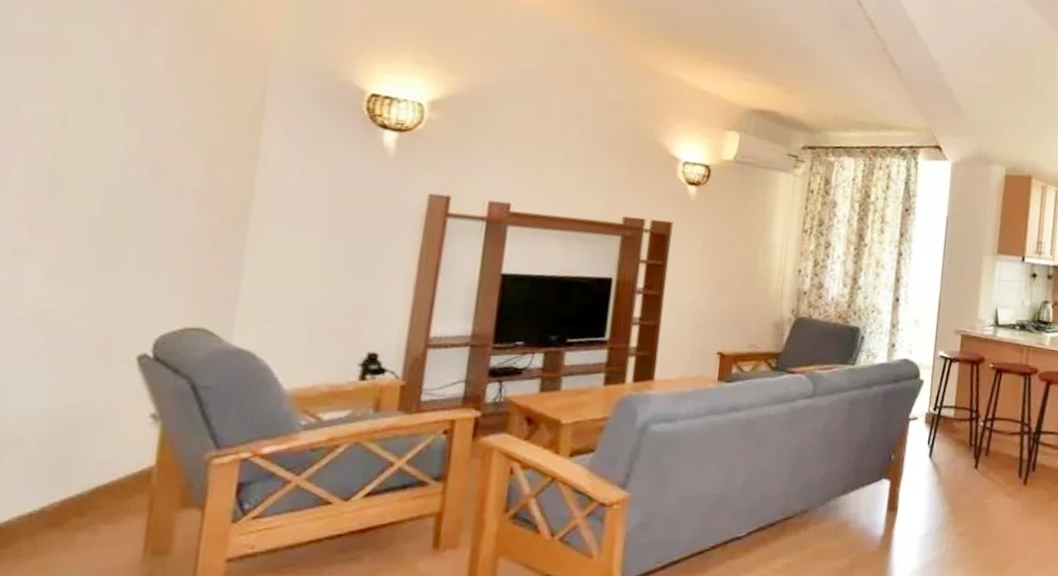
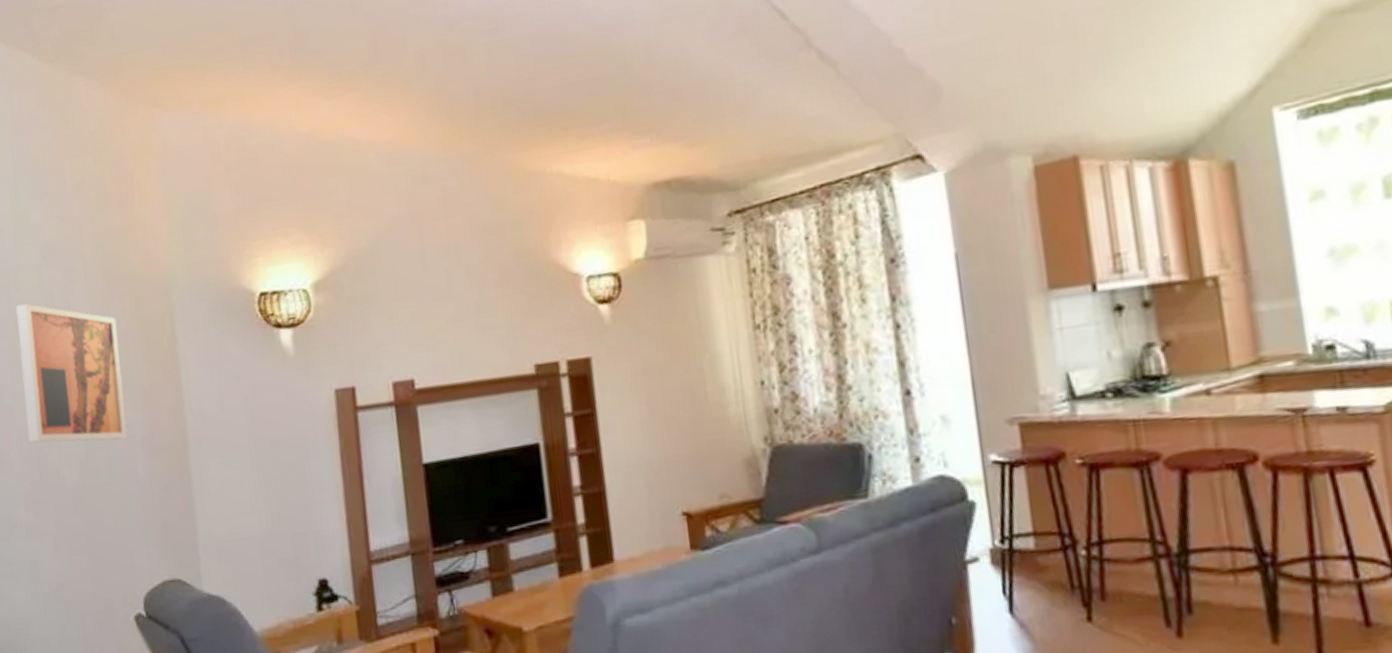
wall art: none [42,27,195,187] -> present [16,304,127,443]

